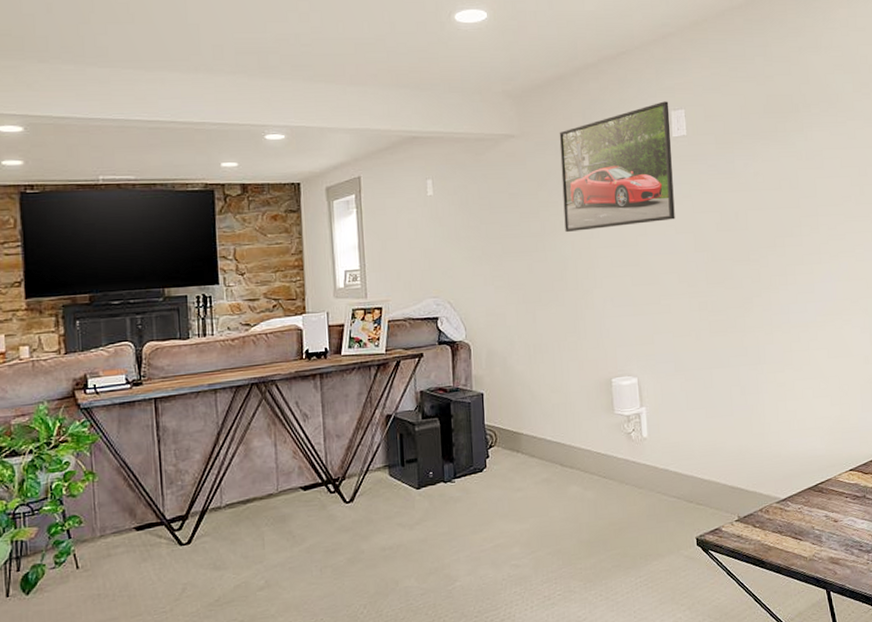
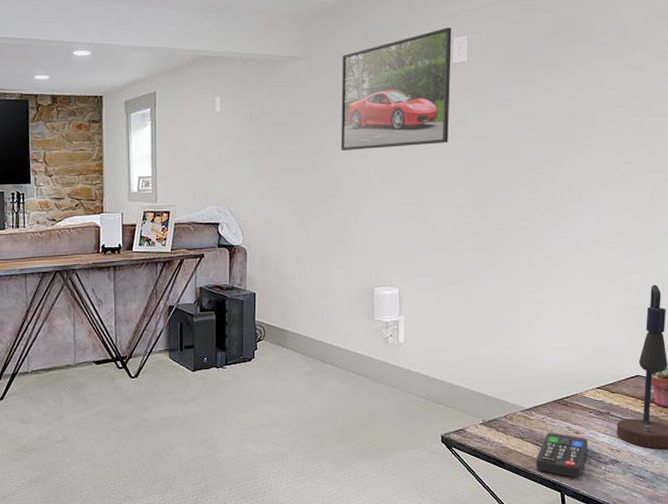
remote control: none [797,523,849,572] -> present [535,432,589,478]

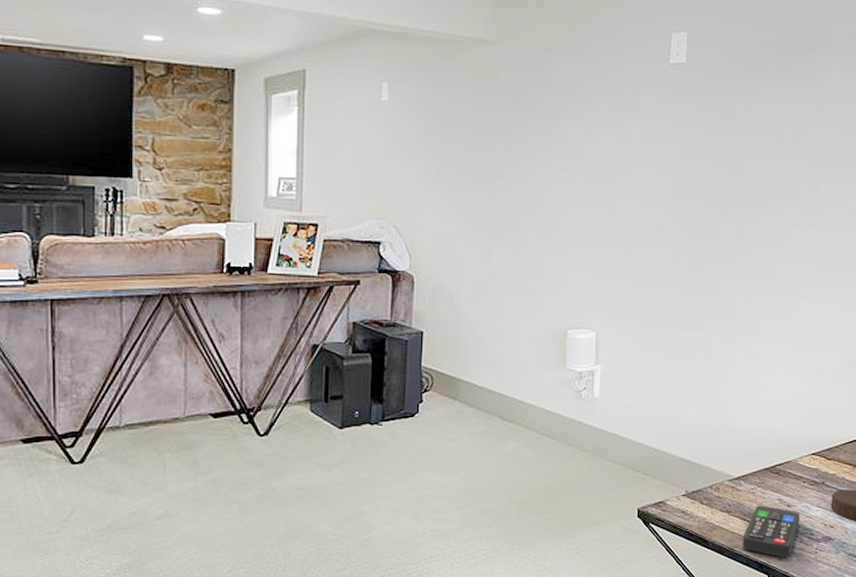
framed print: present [341,27,452,150] -> none [535,20,671,161]

